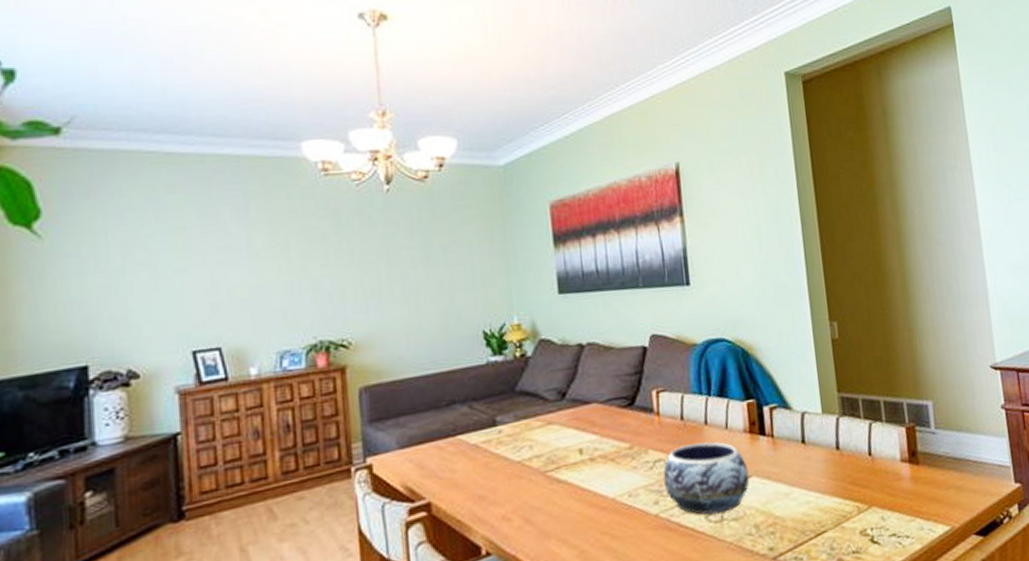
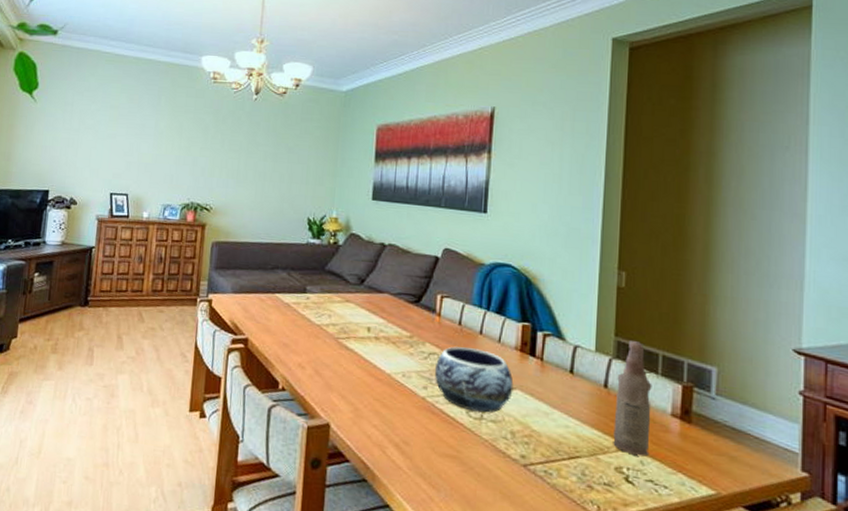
bottle: none [846,392,888,513] -> present [613,341,652,456]

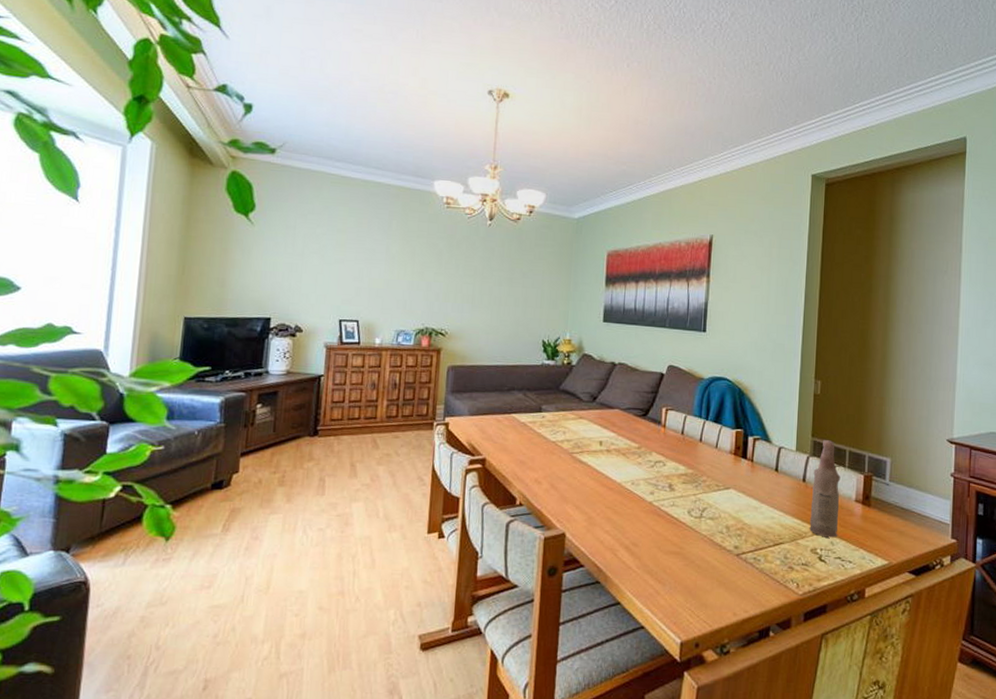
decorative bowl: present [434,346,514,413] -> none [660,454,729,512]

